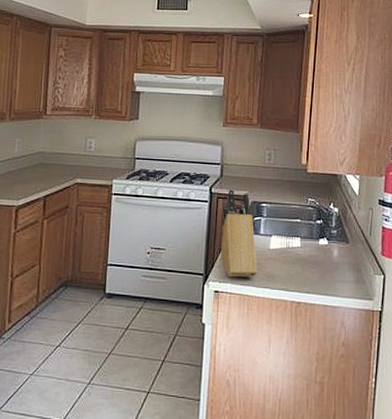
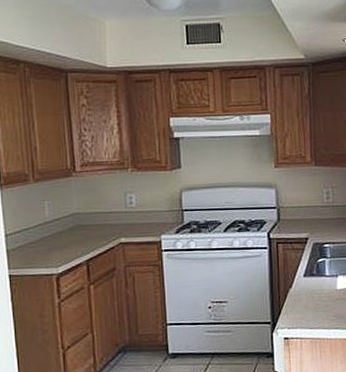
knife block: present [221,189,257,278] -> none [283,232,327,323]

